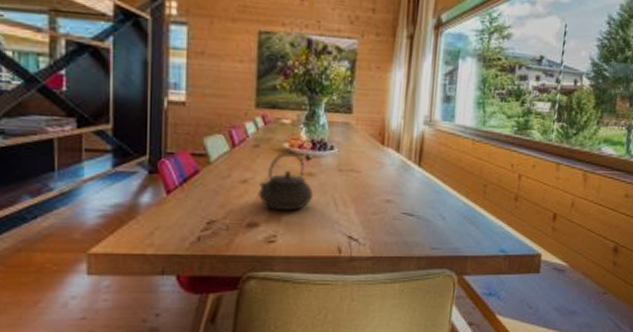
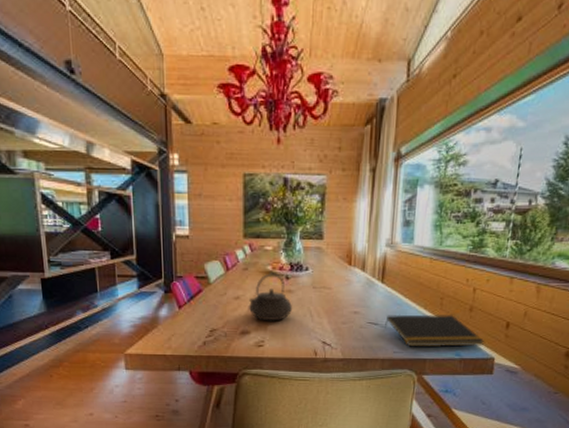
notepad: none [420,203,531,243] -> present [383,314,485,348]

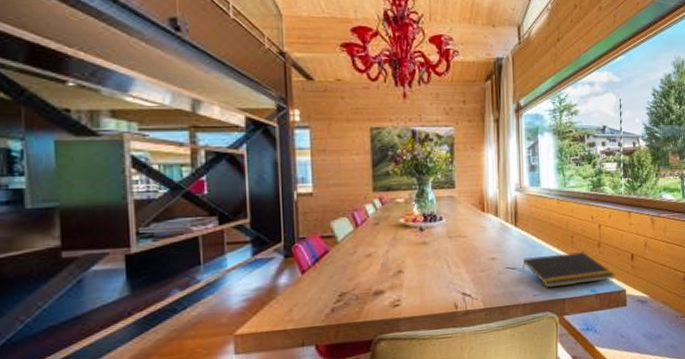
teapot: present [249,273,293,322] -> none [382,225,429,278]

